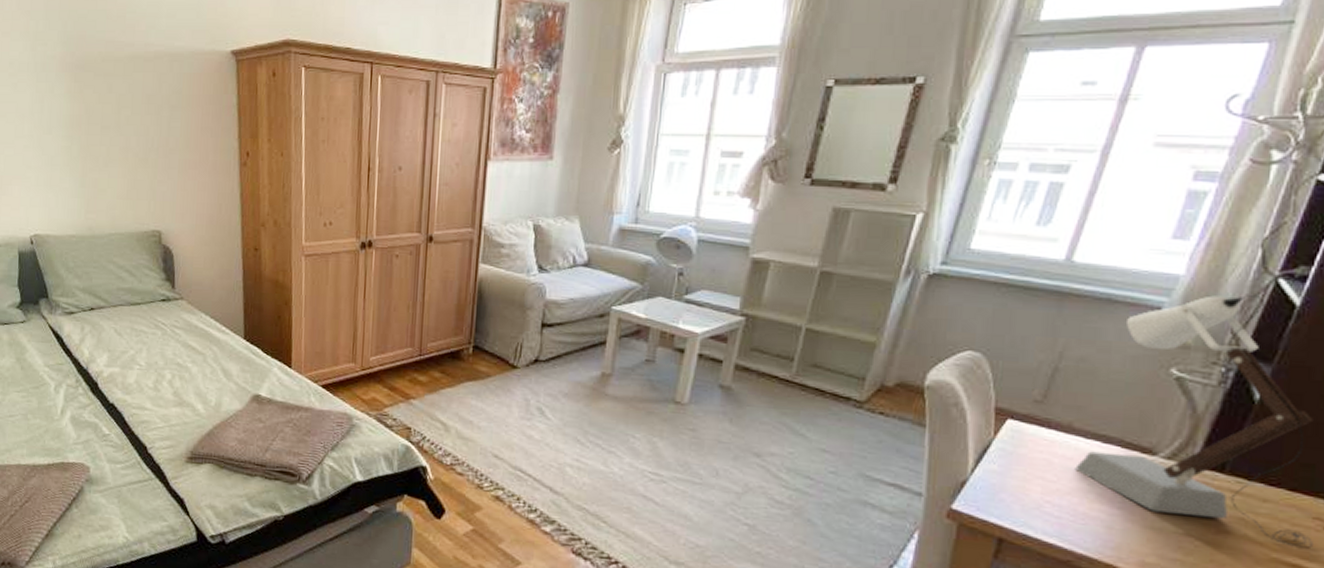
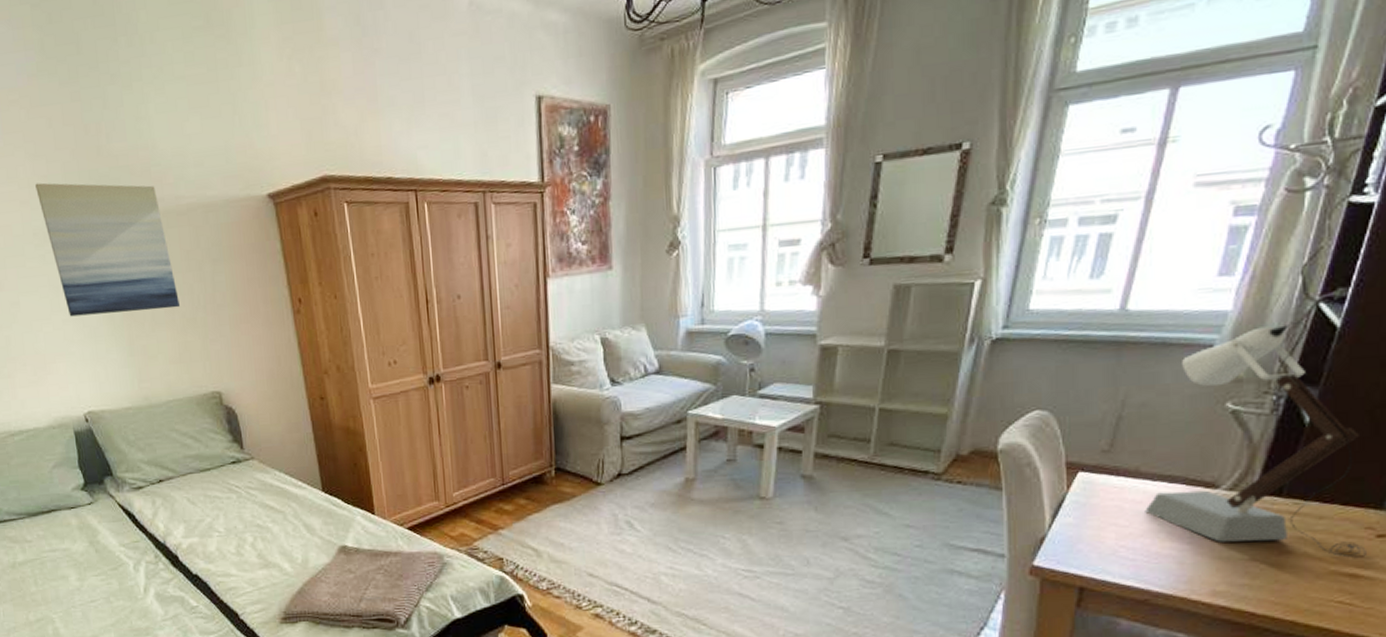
wall art: none [18,17,135,147] -> present [35,183,180,317]

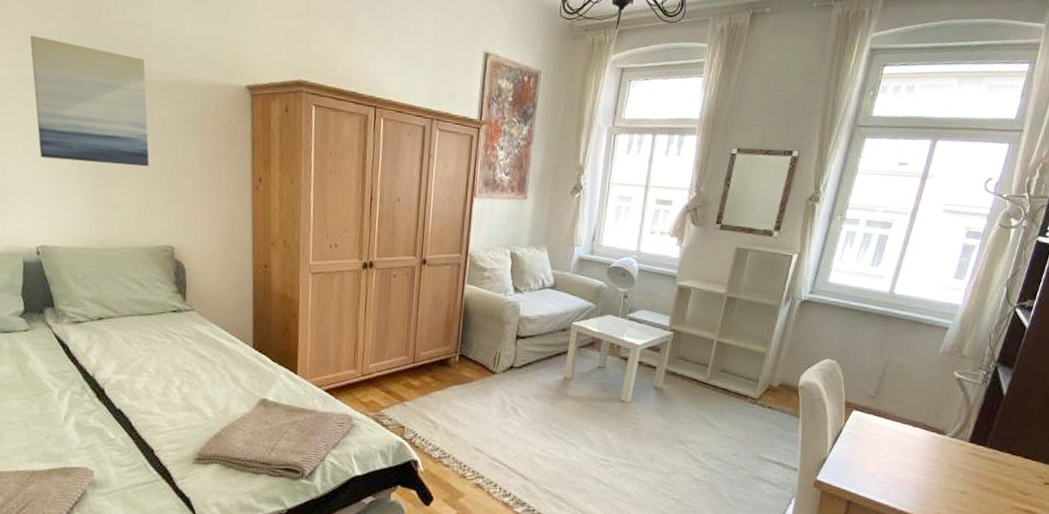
desk lamp: present [1145,321,1366,558] -> none [896,319,1037,498]

